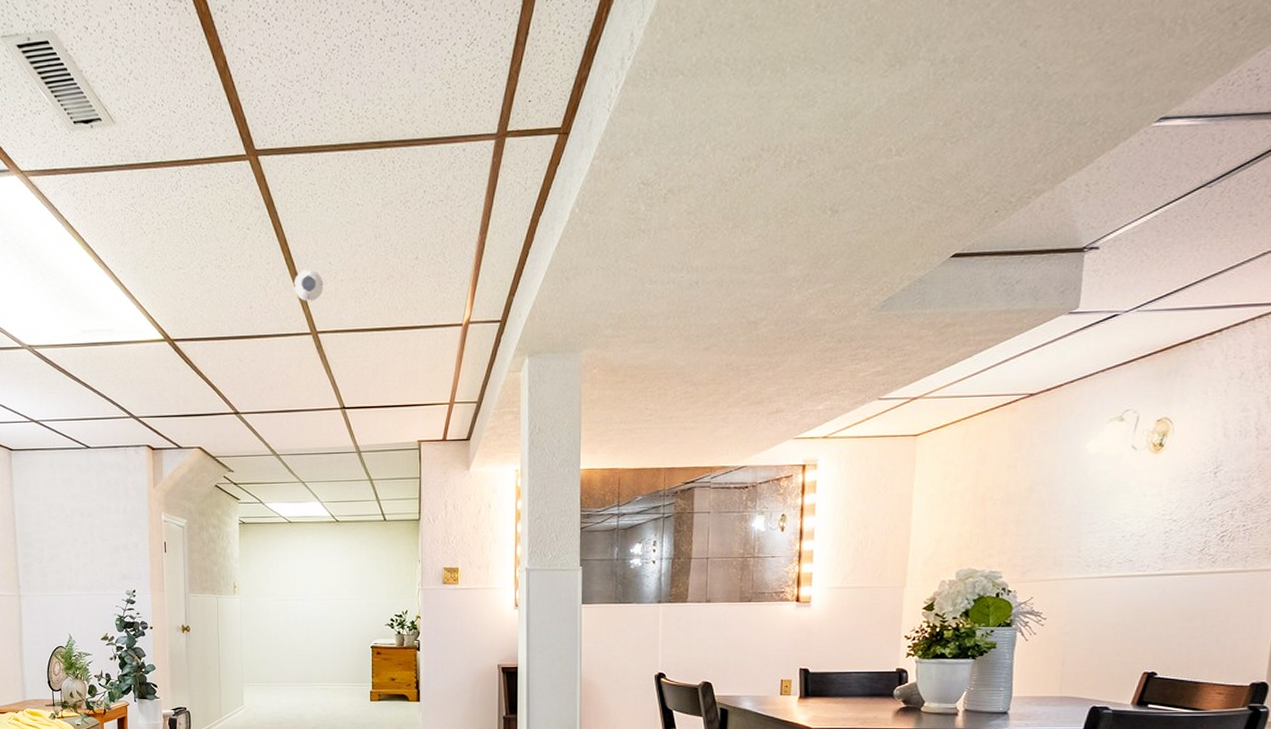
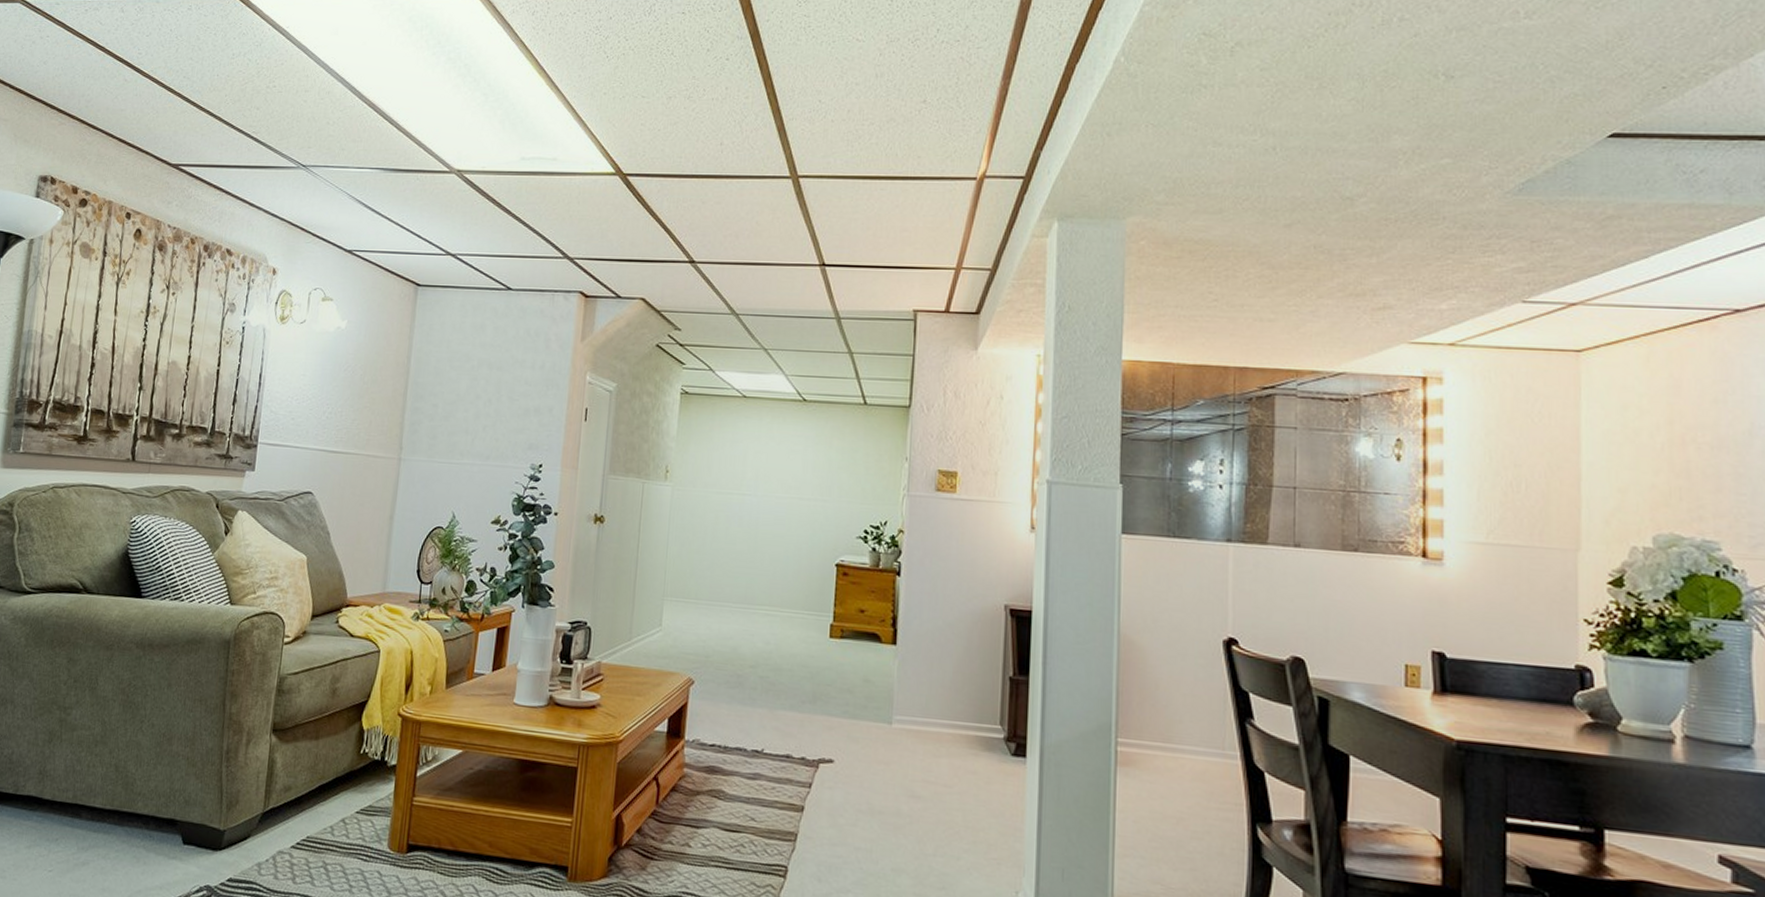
smoke detector: present [294,269,324,302] -> none [774,107,811,142]

